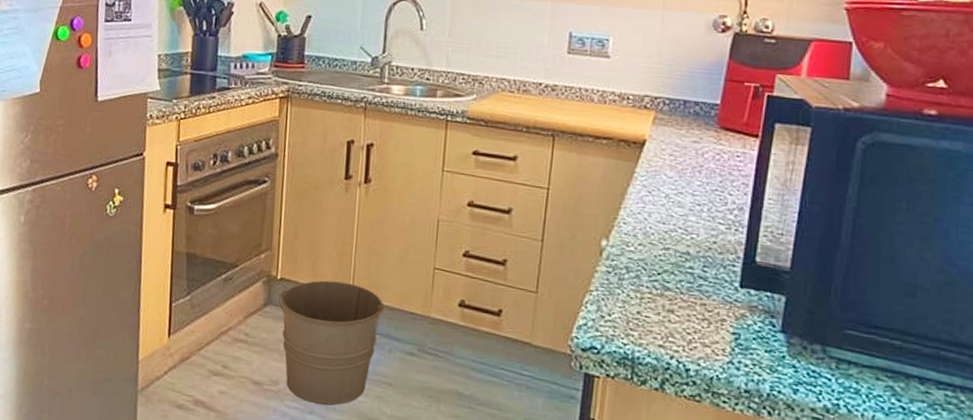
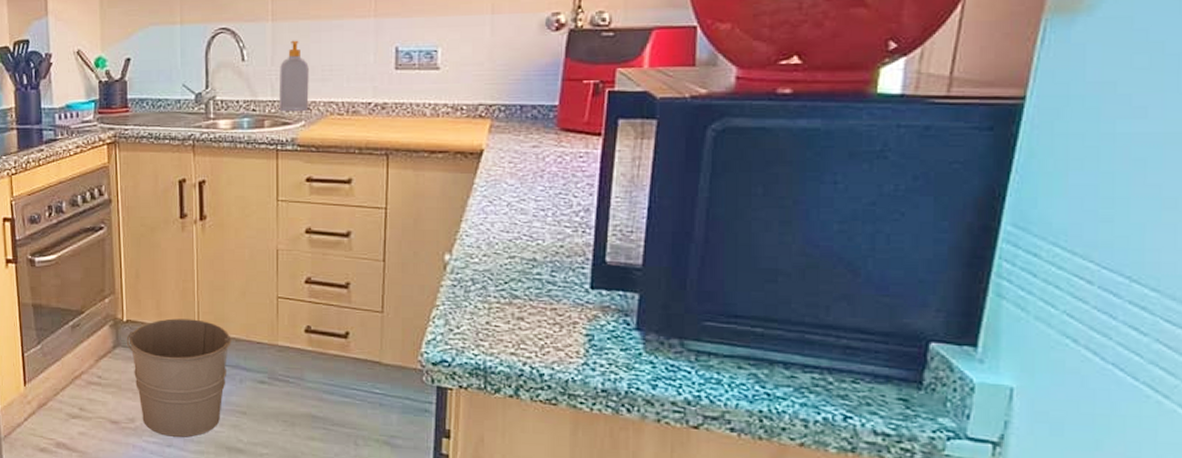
soap bottle: none [452,15,485,86] -> present [279,40,309,112]

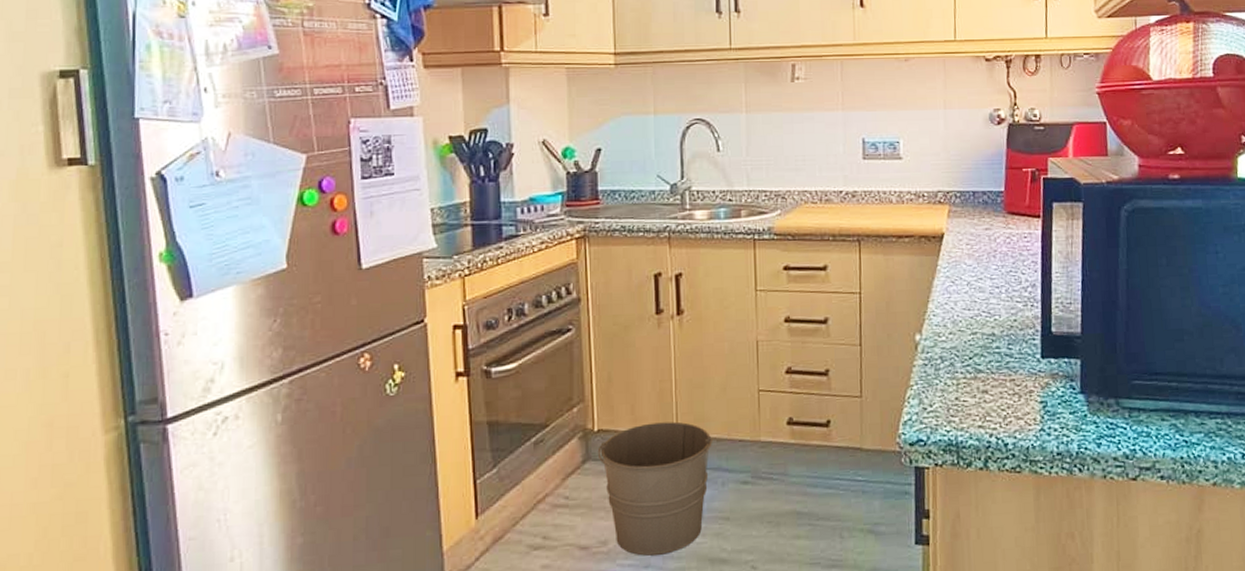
soap bottle: present [279,40,309,112] -> none [754,131,784,202]

